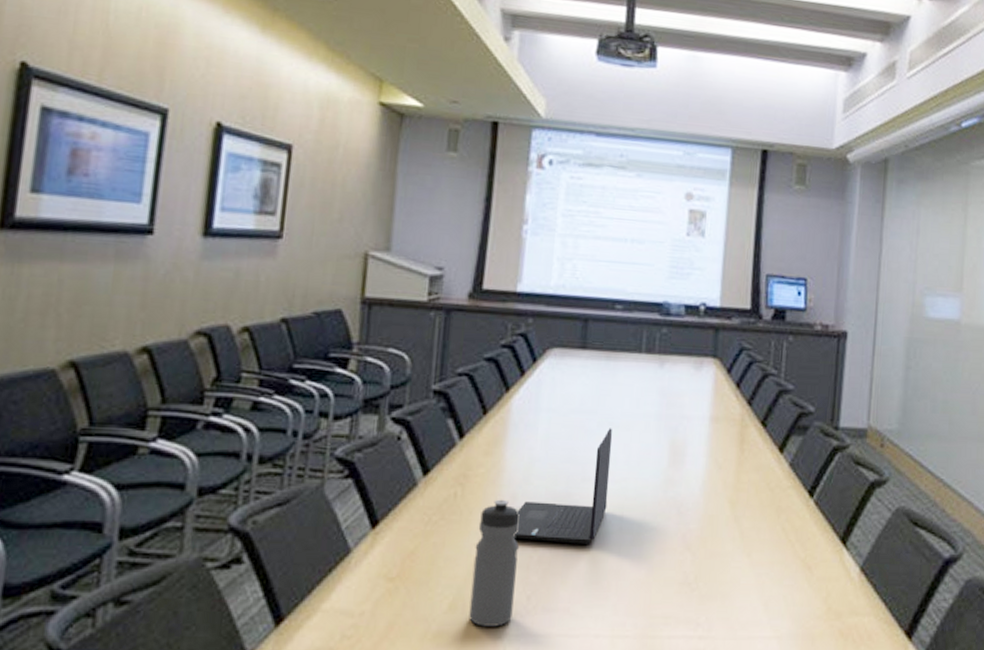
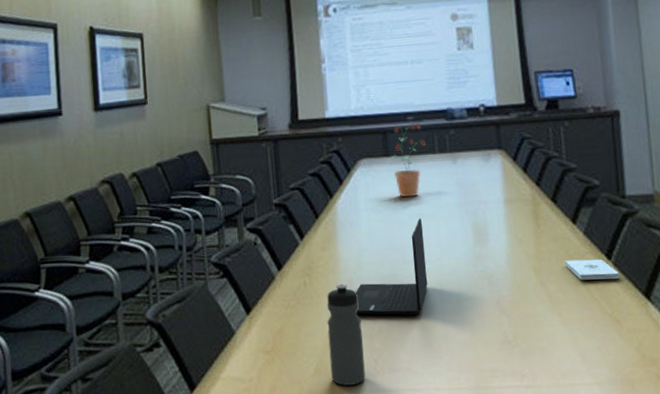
potted plant: none [588,311,632,402] -> present [391,121,426,198]
notepad: none [764,494,819,519] -> present [565,259,620,280]

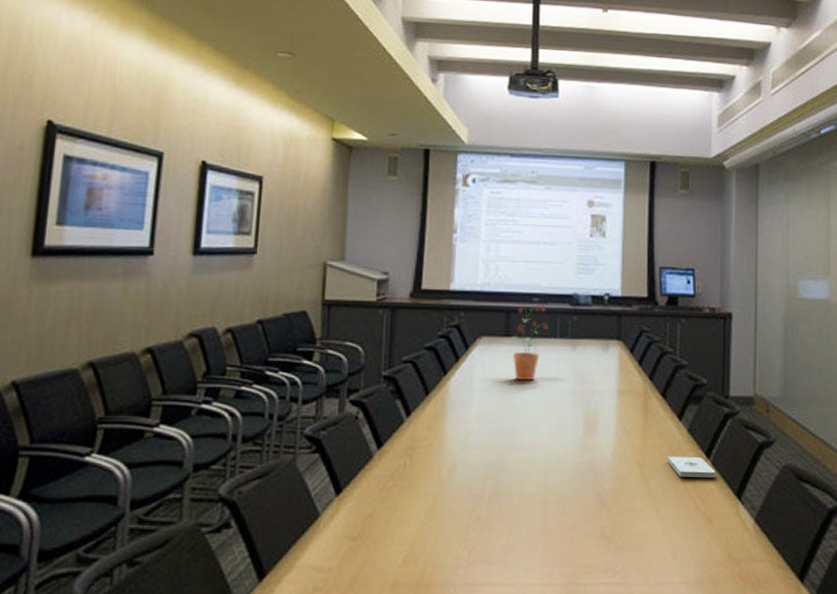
water bottle: present [327,284,366,386] -> none [420,467,460,578]
laptop: present [356,218,428,315] -> none [456,403,535,504]

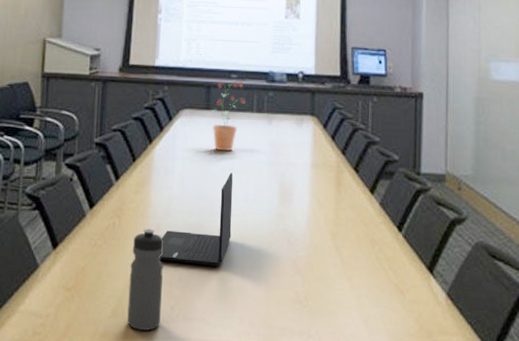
water bottle: none [420,467,460,578] -> present [127,228,164,331]
laptop: none [456,403,535,504] -> present [160,172,233,266]
notepad: present [667,456,716,477] -> none [360,228,407,251]

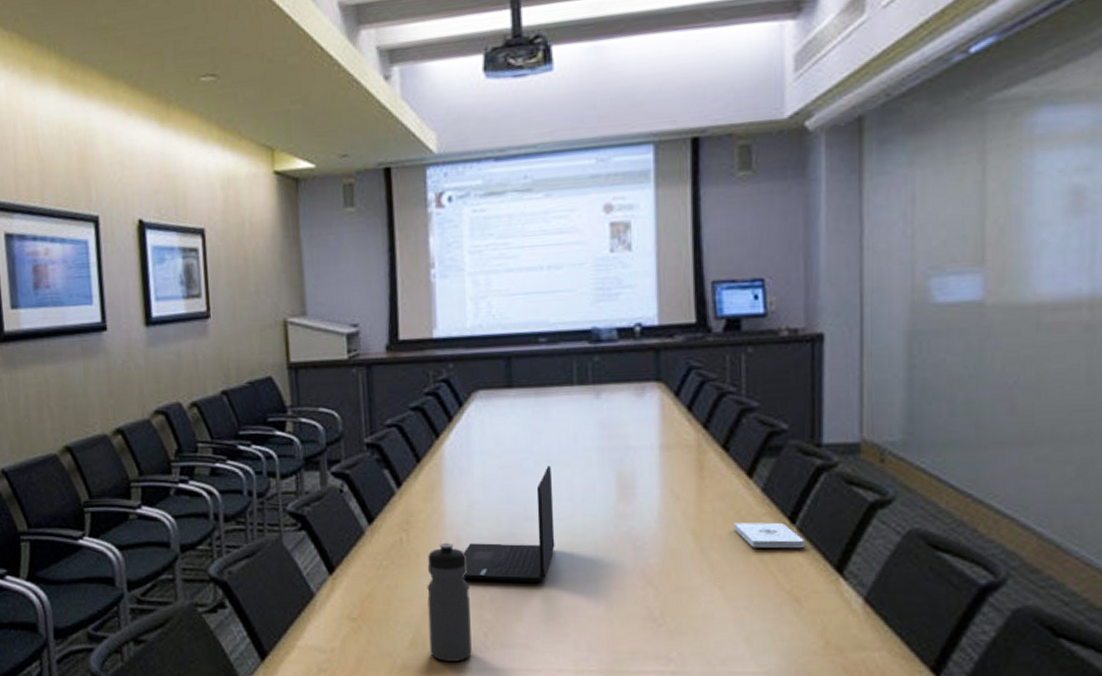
potted plant: present [212,80,245,152] -> none [515,344,561,440]
notepad: none [360,228,407,251] -> present [734,522,805,548]

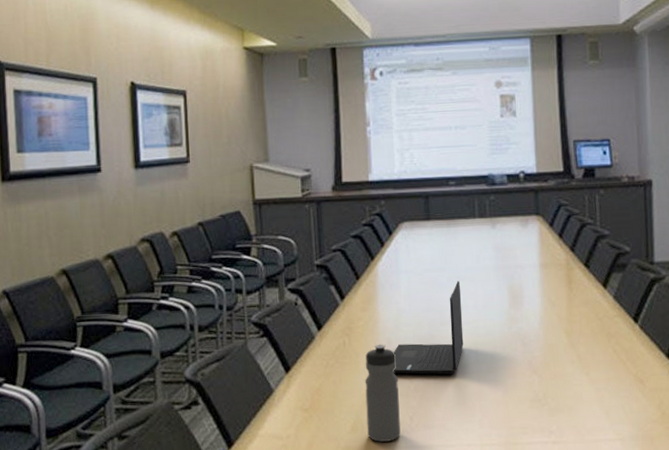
notepad: present [734,522,805,548] -> none [595,322,645,342]

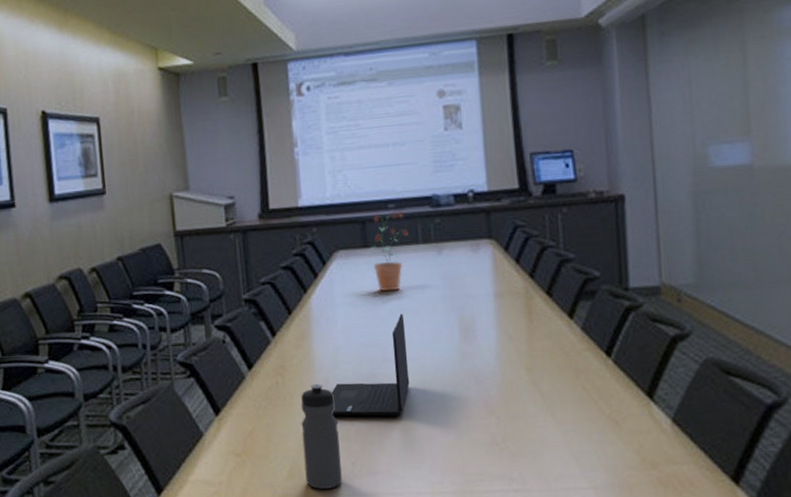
potted plant: none [432,186,466,261] -> present [370,209,408,292]

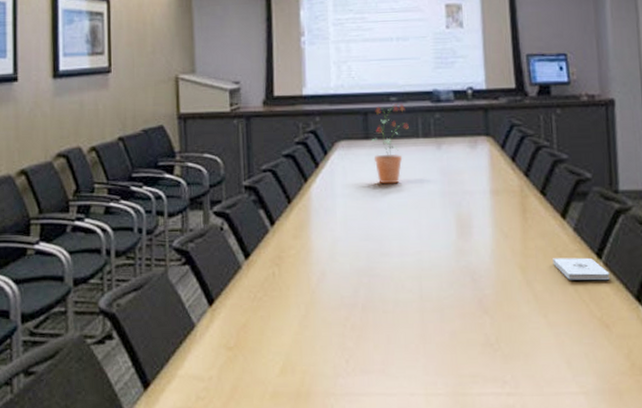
water bottle: present [301,383,342,489] -> none [296,276,335,387]
laptop: present [332,313,410,416] -> none [328,207,406,312]
notepad: none [560,356,620,379] -> present [553,257,610,280]

